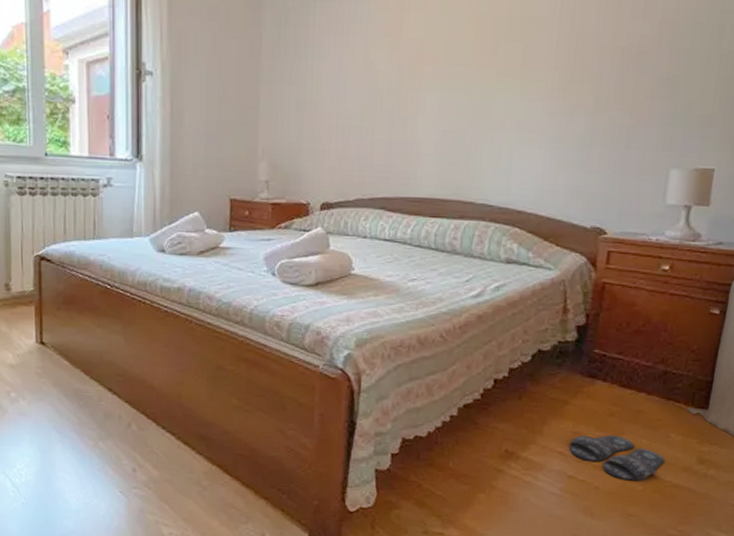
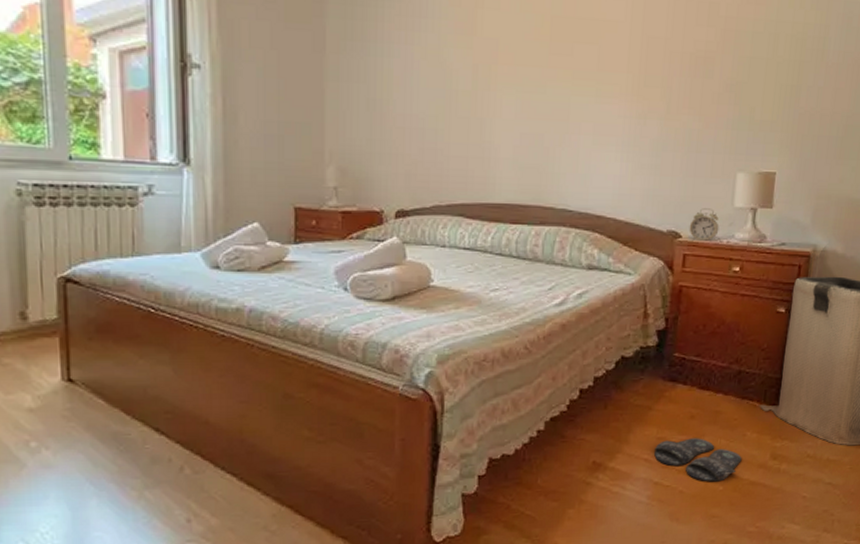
alarm clock: none [614,205,648,240] -> present [689,208,719,242]

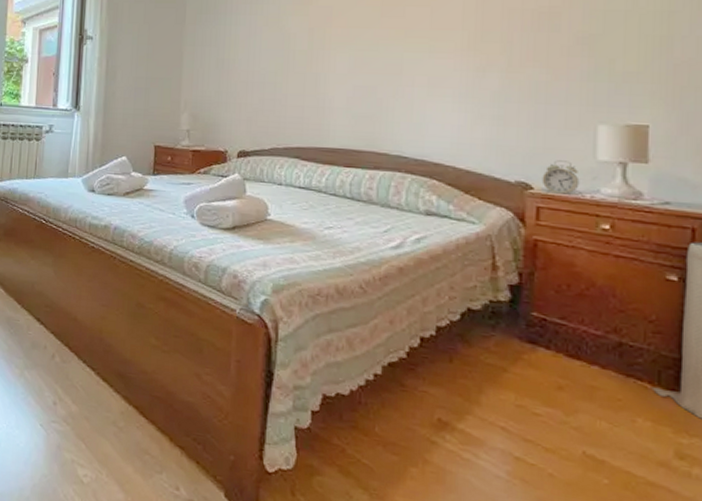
slippers: present [654,438,742,482] -> none [513,409,633,473]

